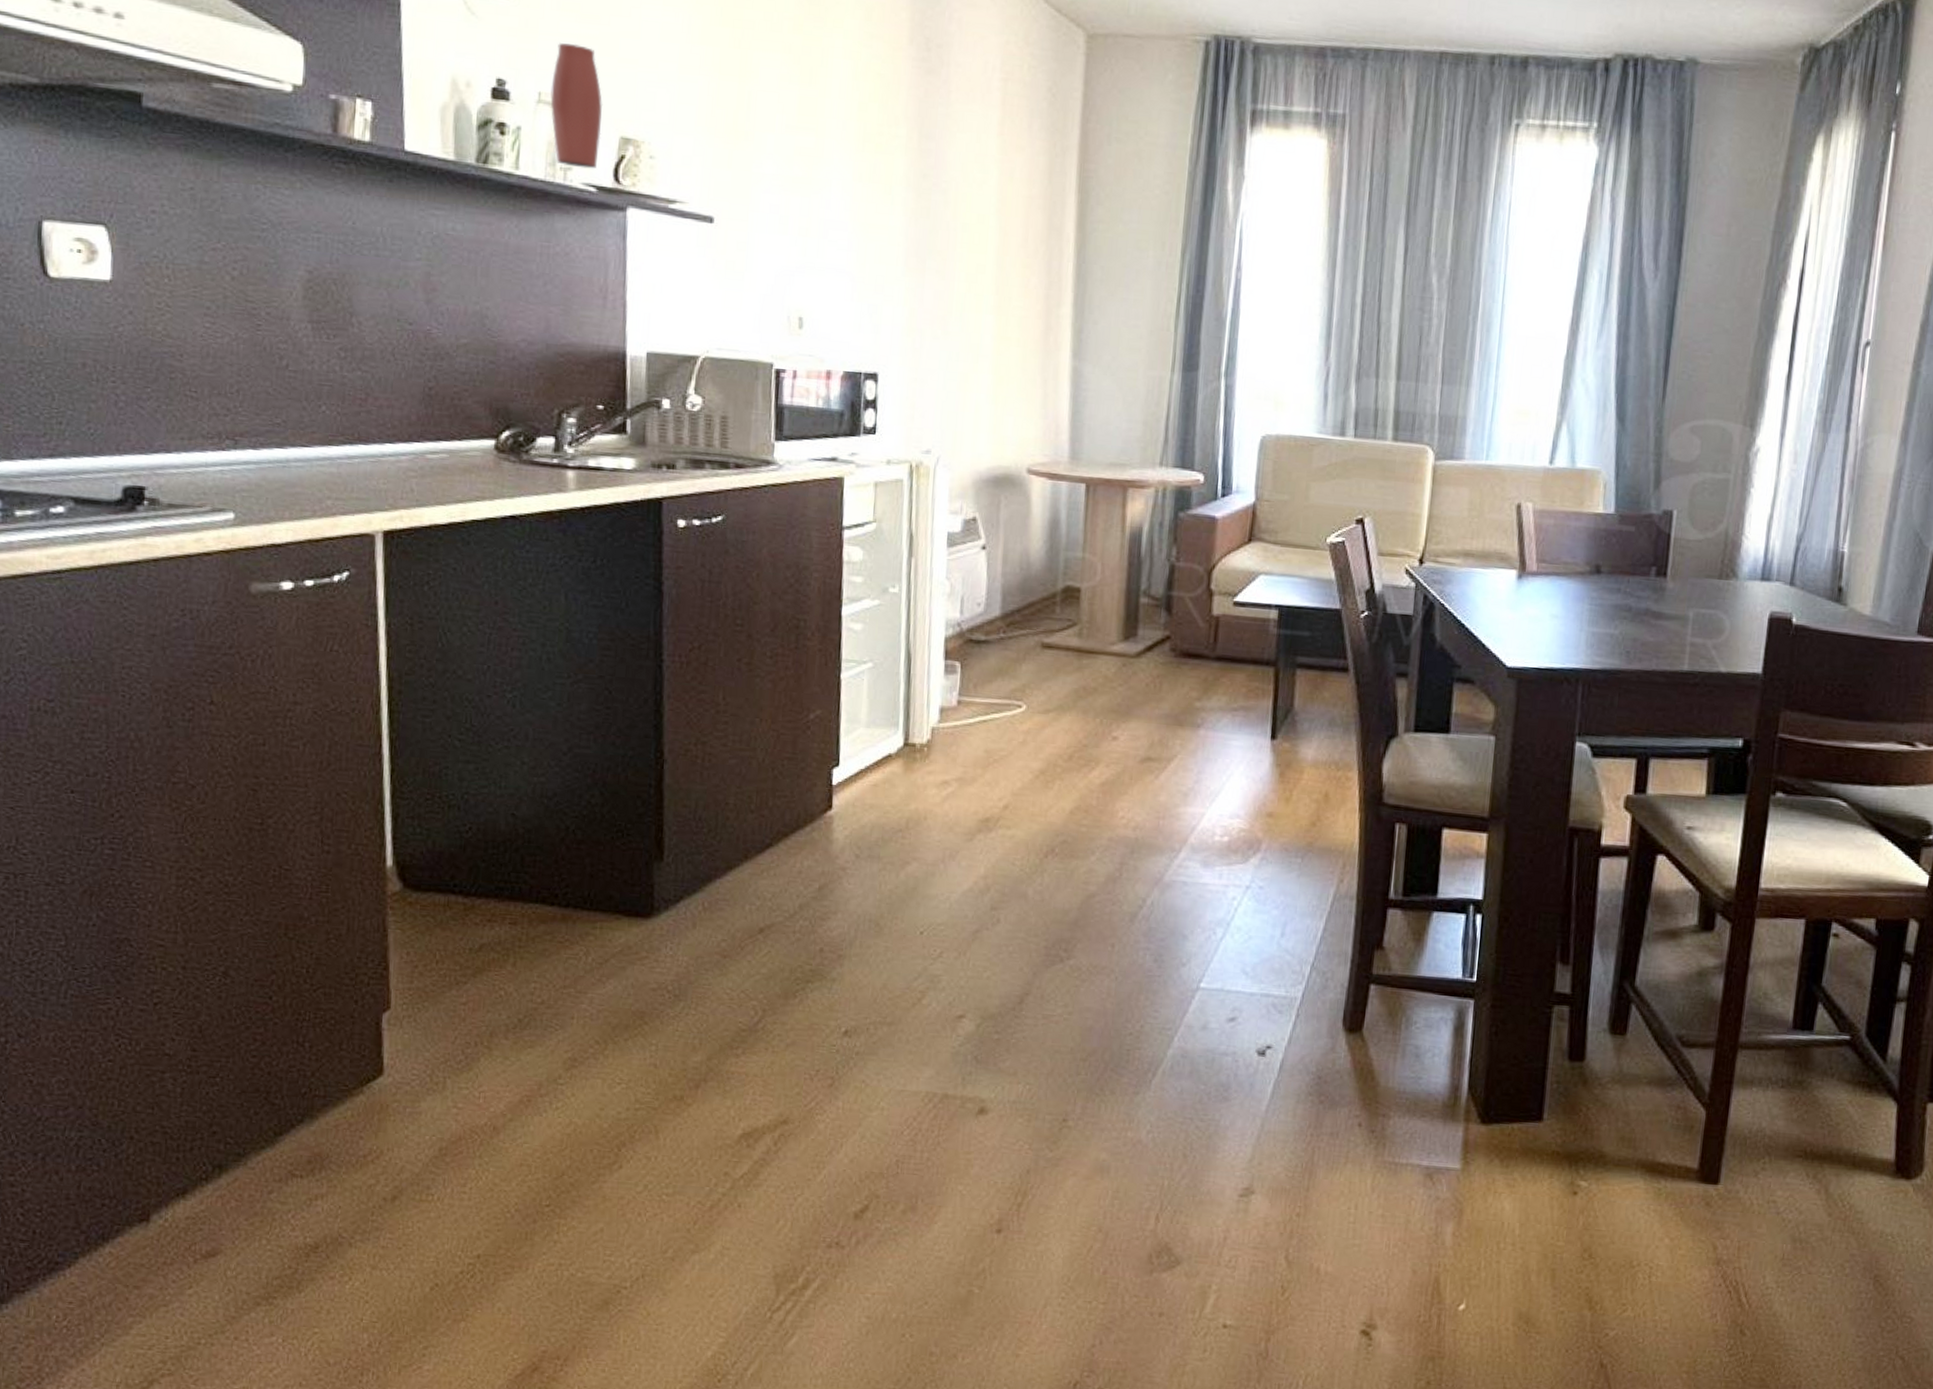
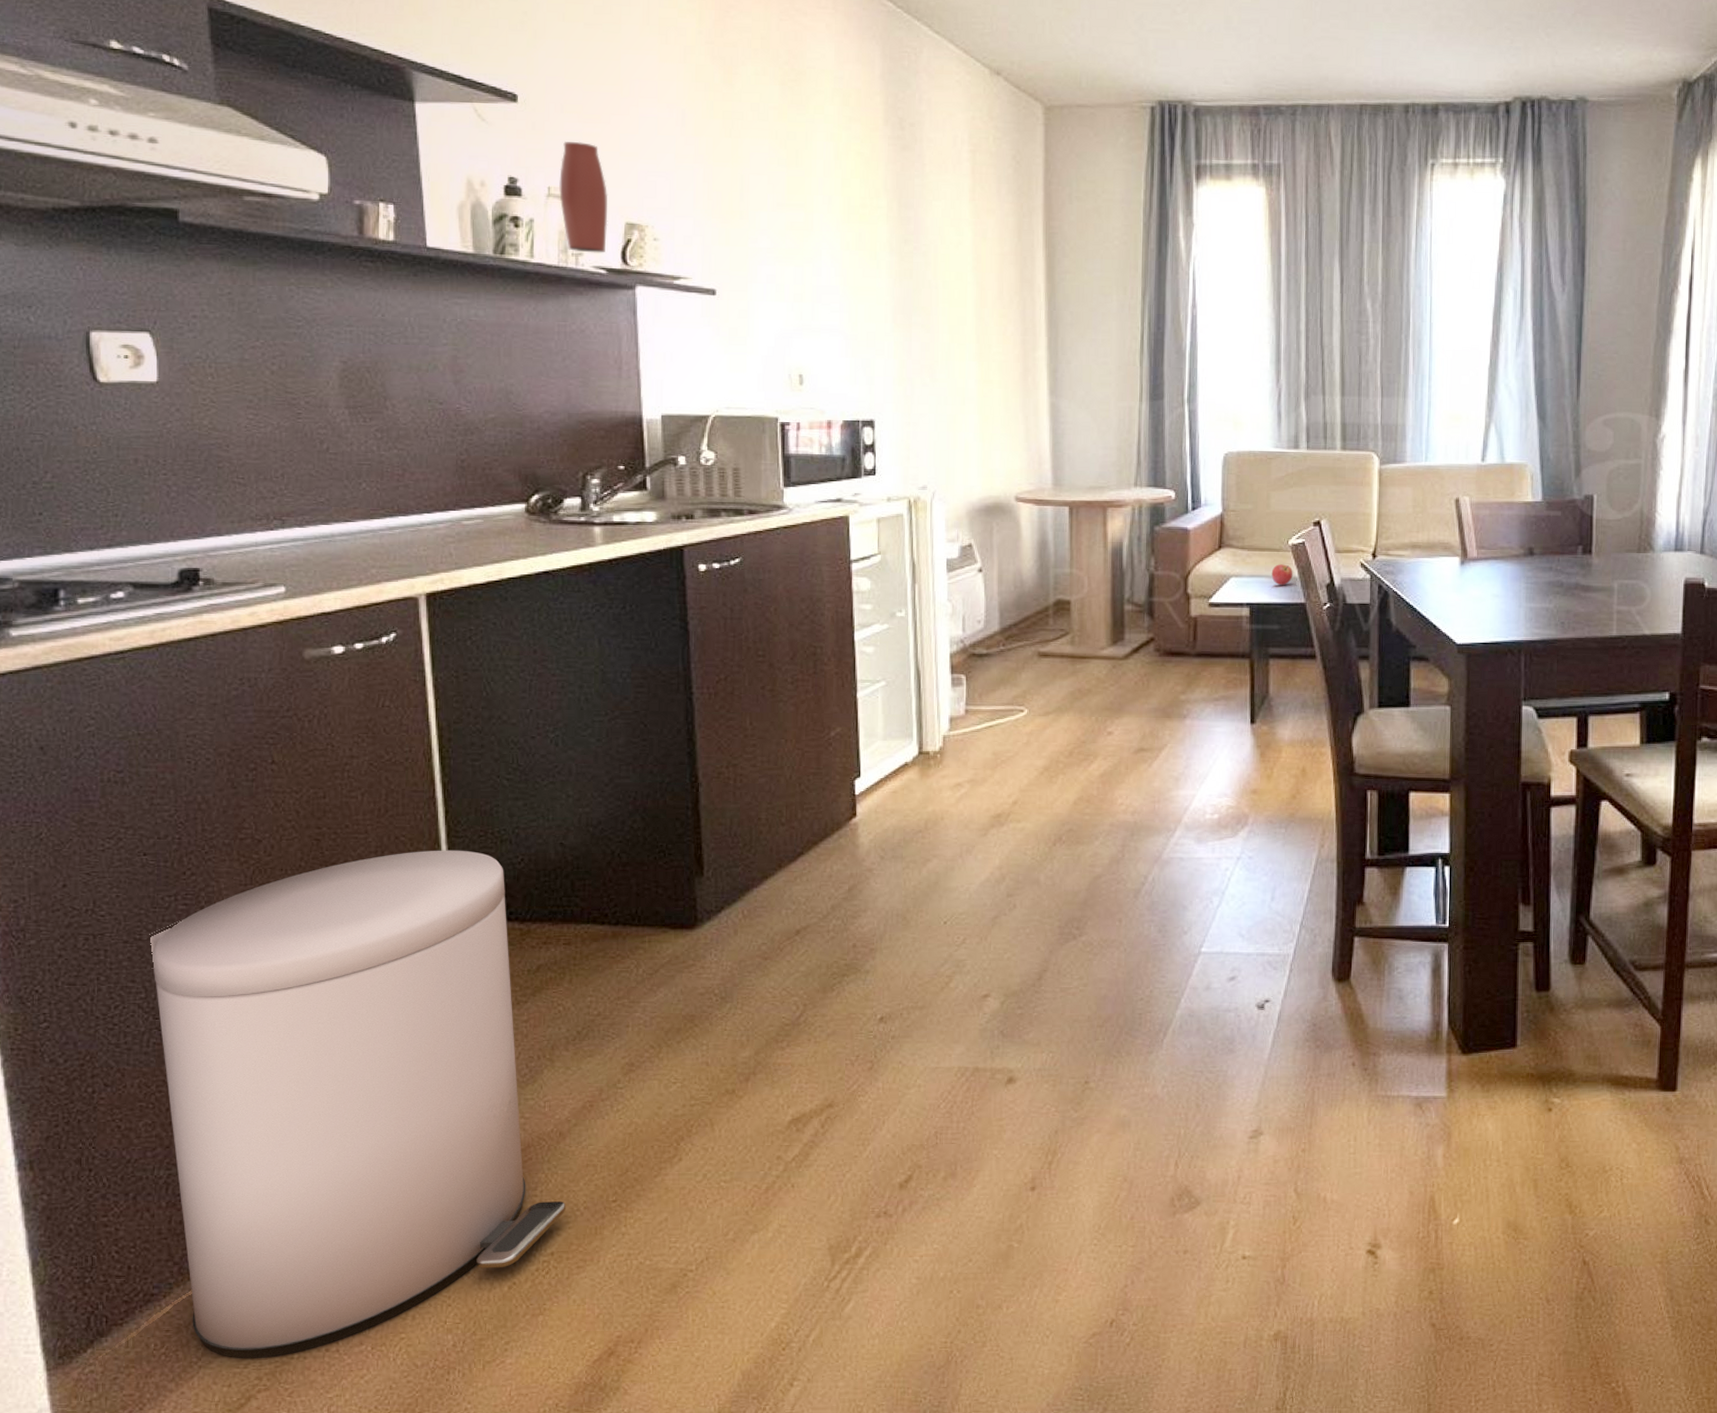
pedal bin: none [72,810,497,1341] -> present [149,850,566,1359]
fruit: none [1305,564,1330,588] -> present [1271,564,1293,586]

